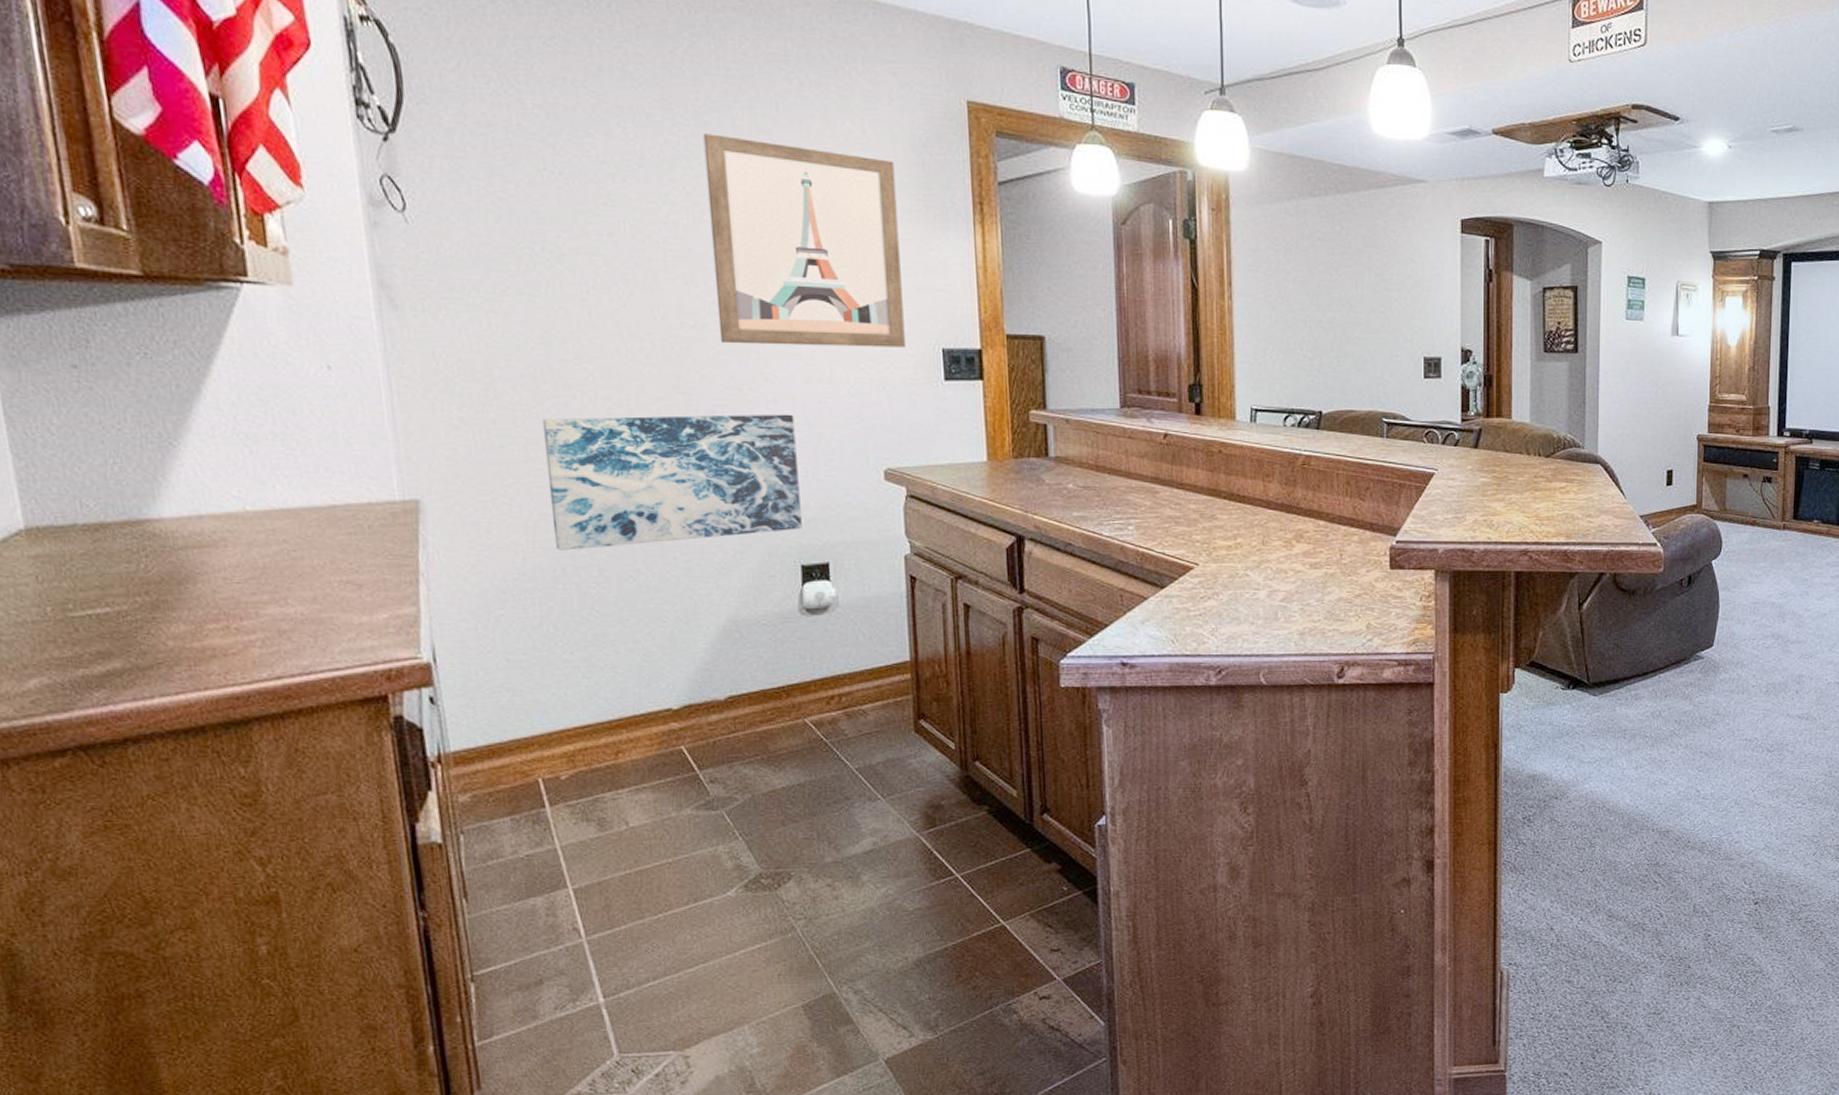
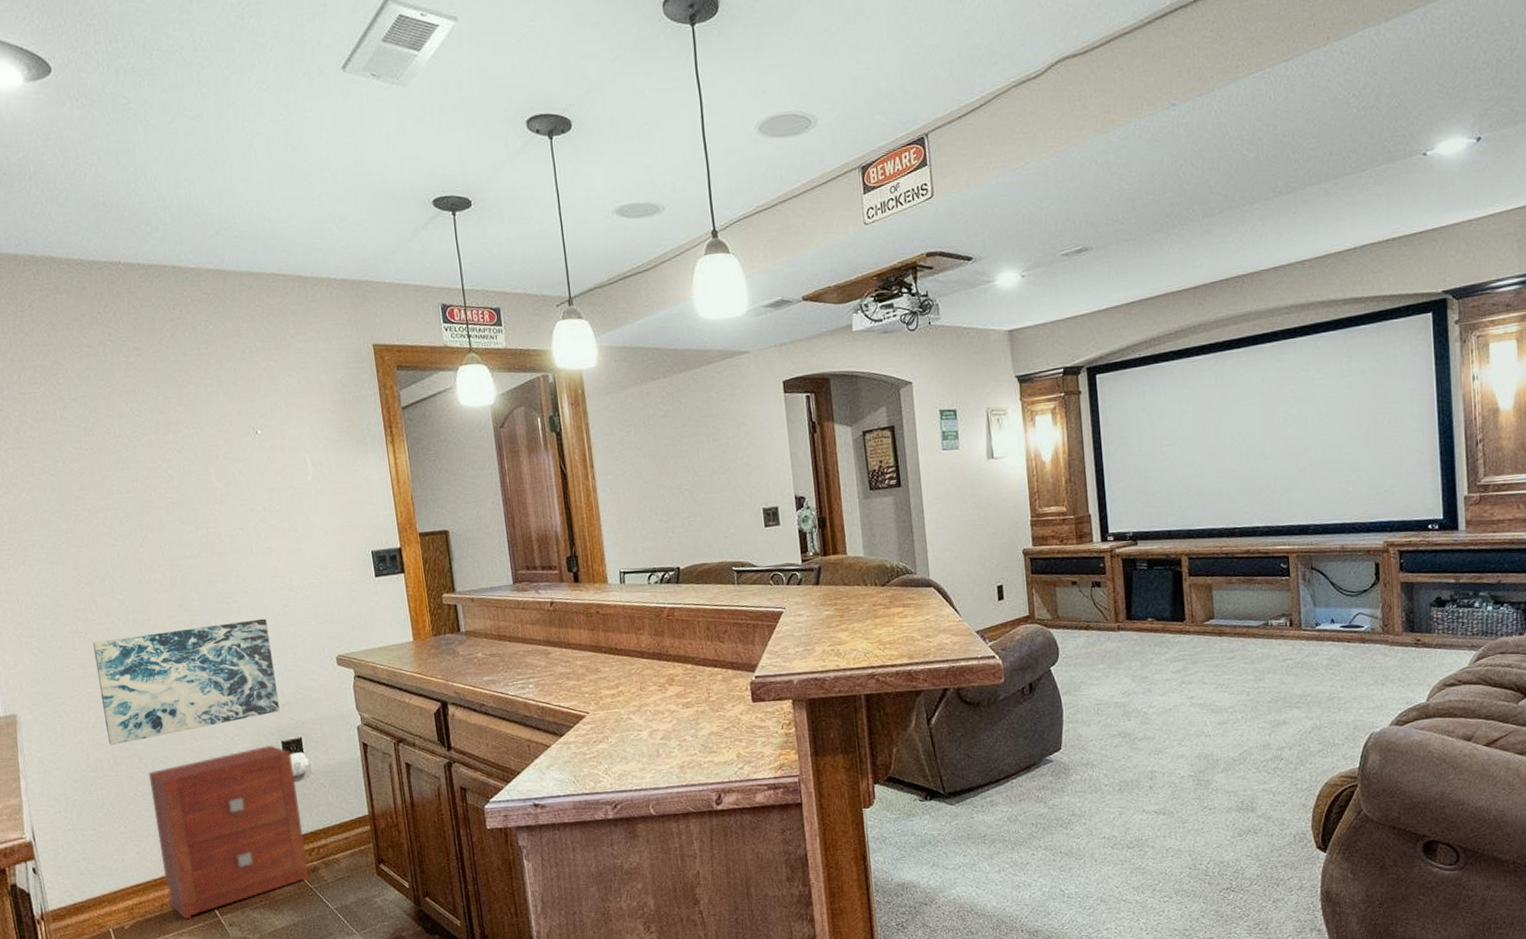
nightstand: none [610,569,824,772] -> present [148,745,309,920]
wall art: present [703,133,905,348] -> none [185,401,344,567]

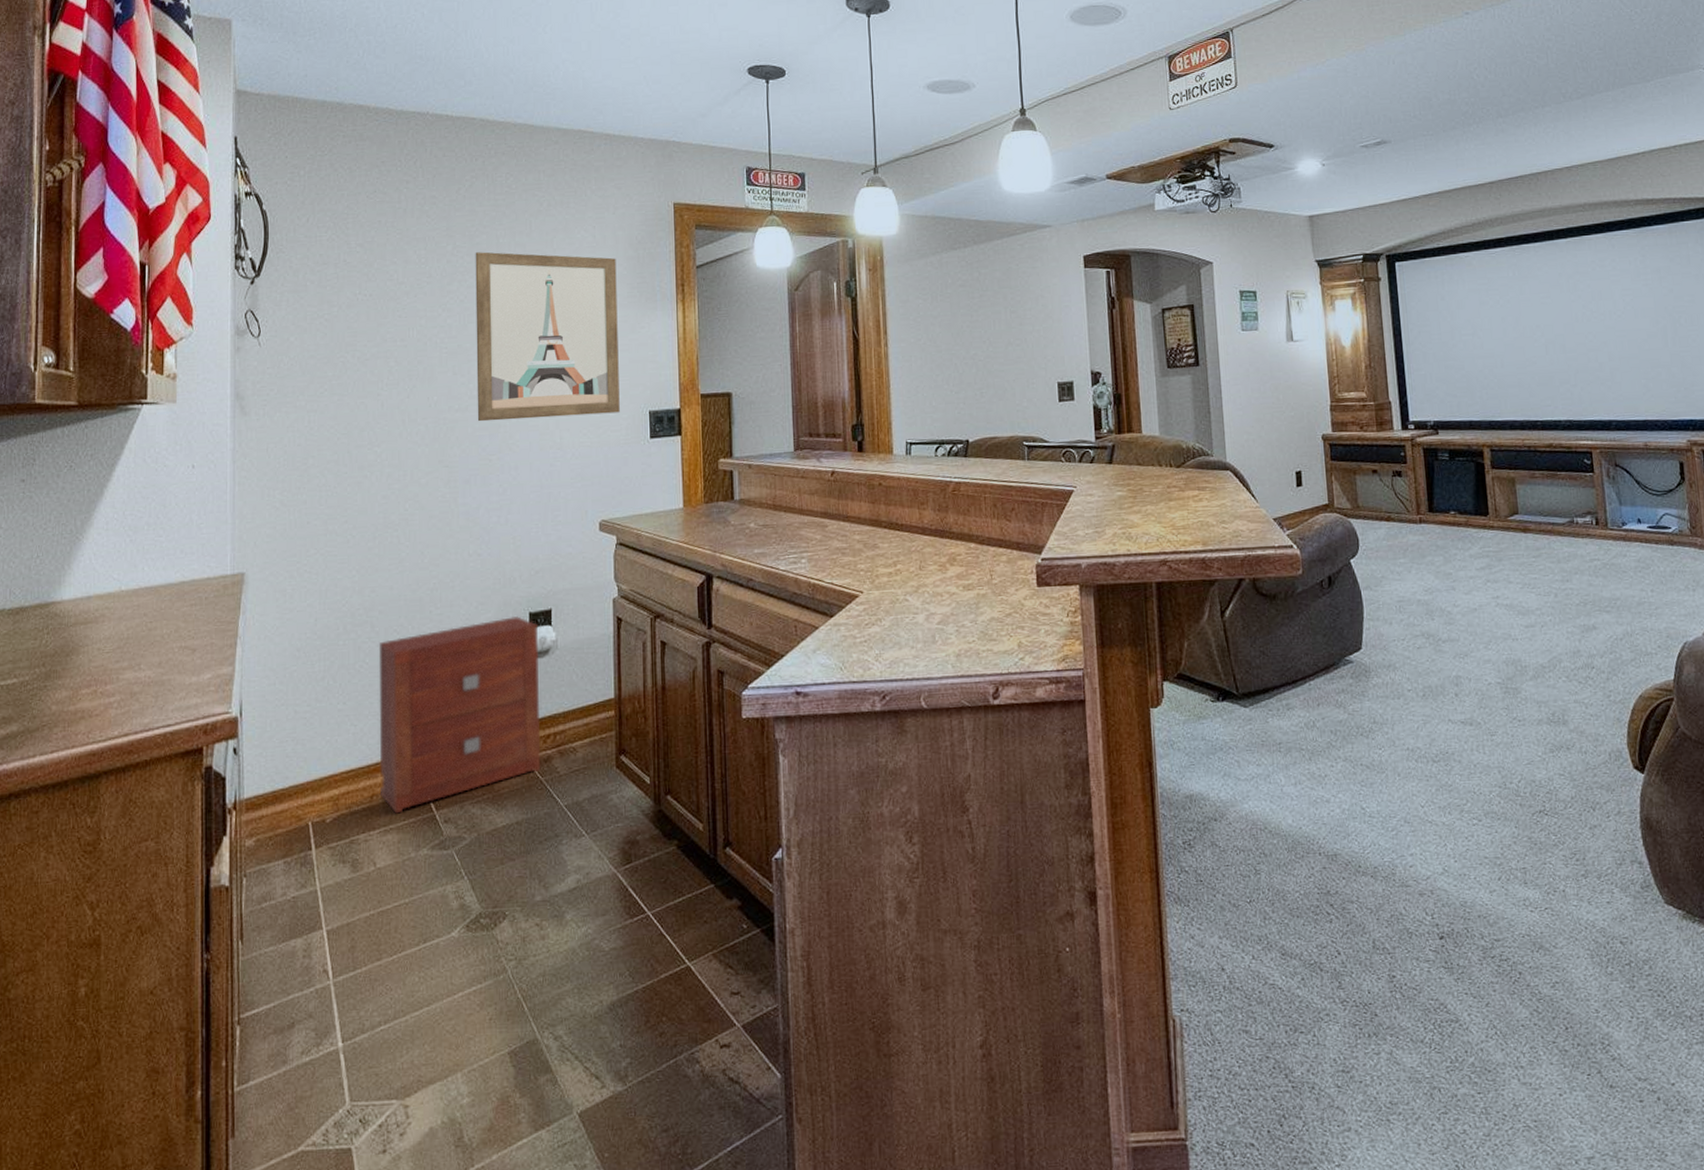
wall art: present [92,618,280,745] -> none [340,478,532,611]
wall art: none [185,401,344,567] -> present [475,252,620,422]

